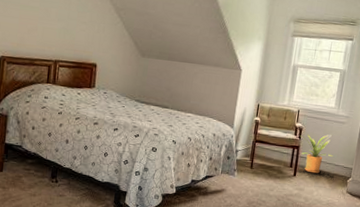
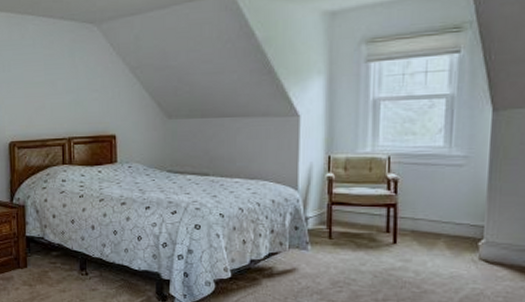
house plant: present [300,134,334,174] -> none [399,184,451,238]

